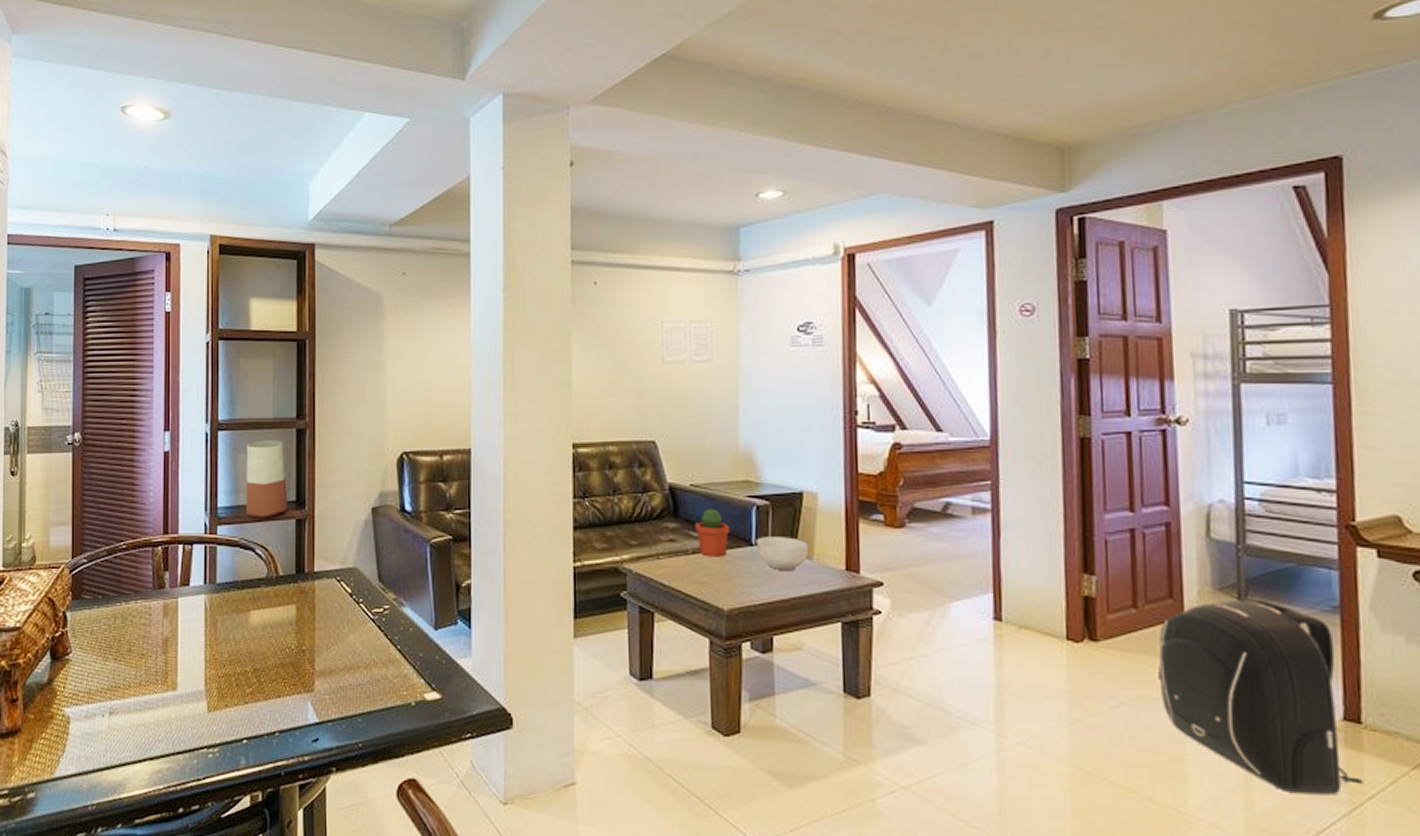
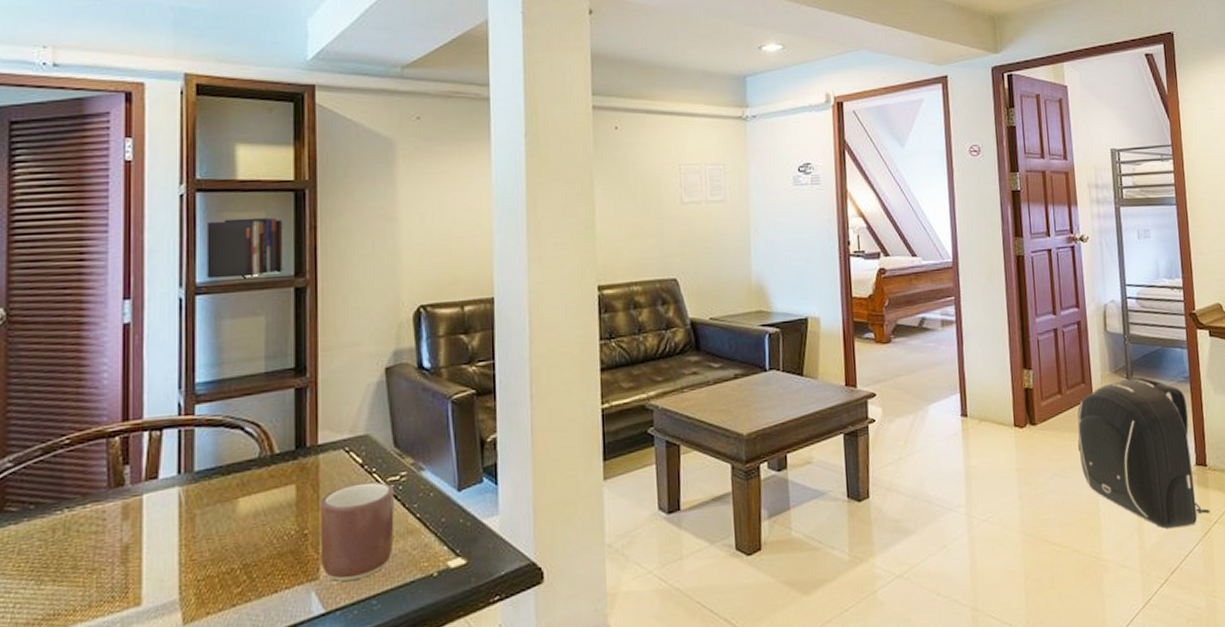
books: none [227,364,286,417] -> present [206,217,282,279]
vase: present [246,440,288,520] -> none [232,302,286,394]
mug: none [315,611,378,698] -> present [319,481,394,582]
succulent plant: present [694,508,730,557] -> none [714,339,747,386]
bowl: present [756,536,809,571] -> none [769,360,815,393]

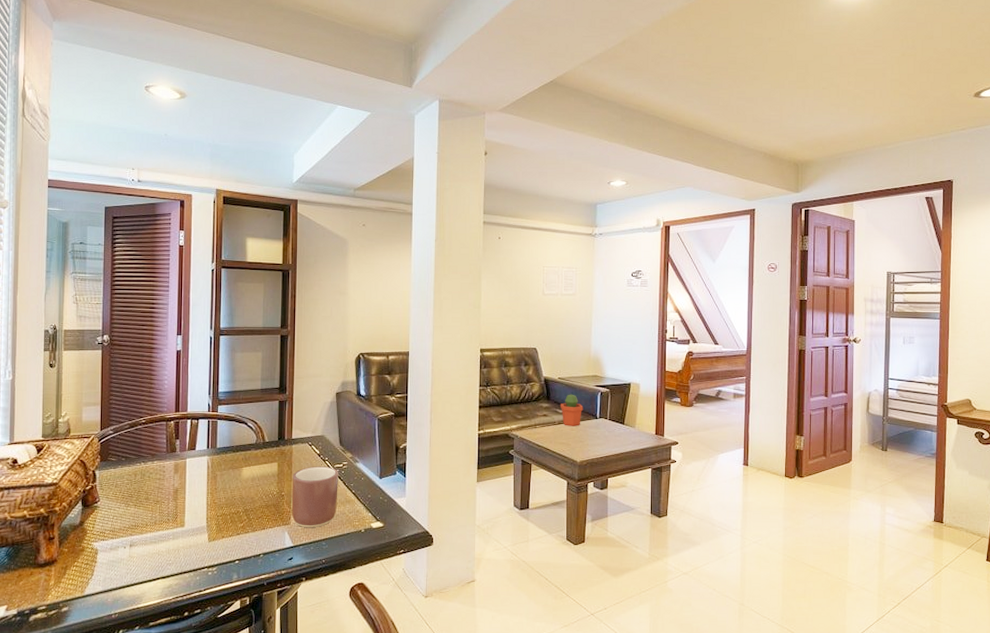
books: present [206,217,282,279] -> none [227,287,274,326]
succulent plant: none [714,339,747,386] -> present [560,394,583,426]
backpack: present [1077,376,1211,528] -> none [835,449,943,565]

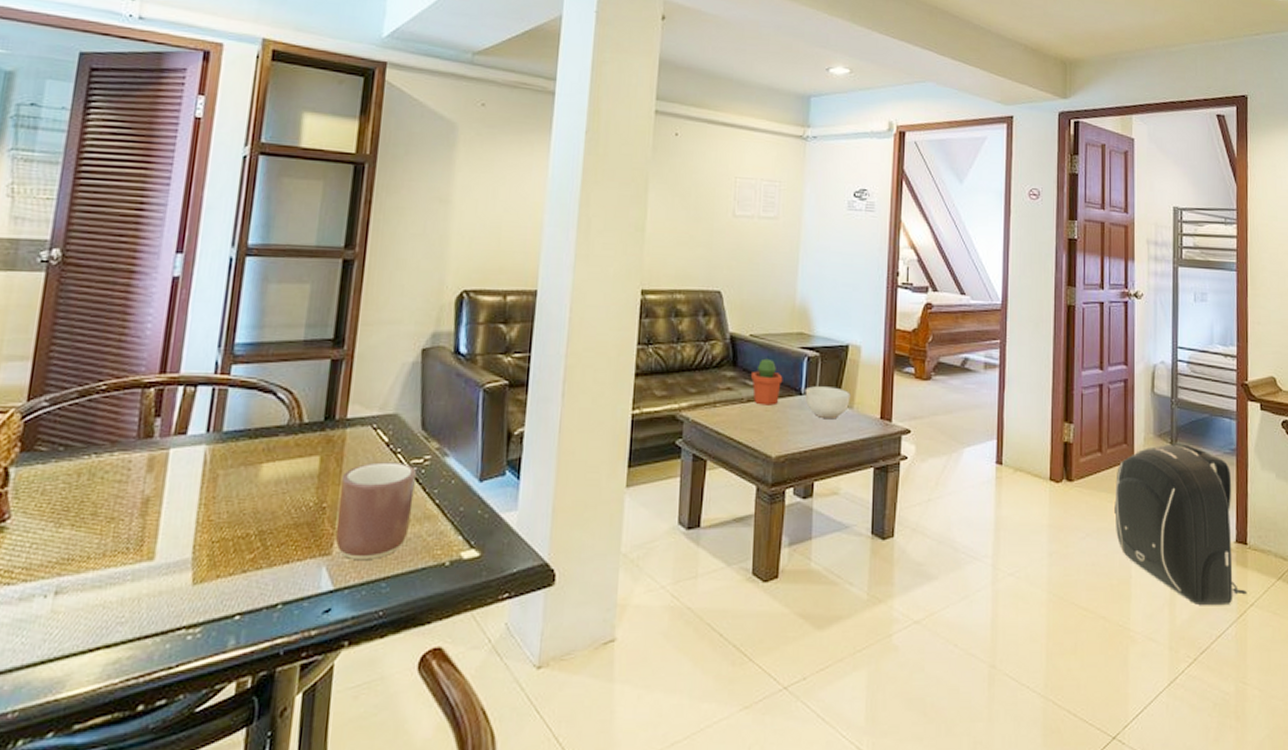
bowl: none [599,413,633,435] -> present [805,386,851,420]
backpack: none [835,449,943,565] -> present [1113,442,1248,605]

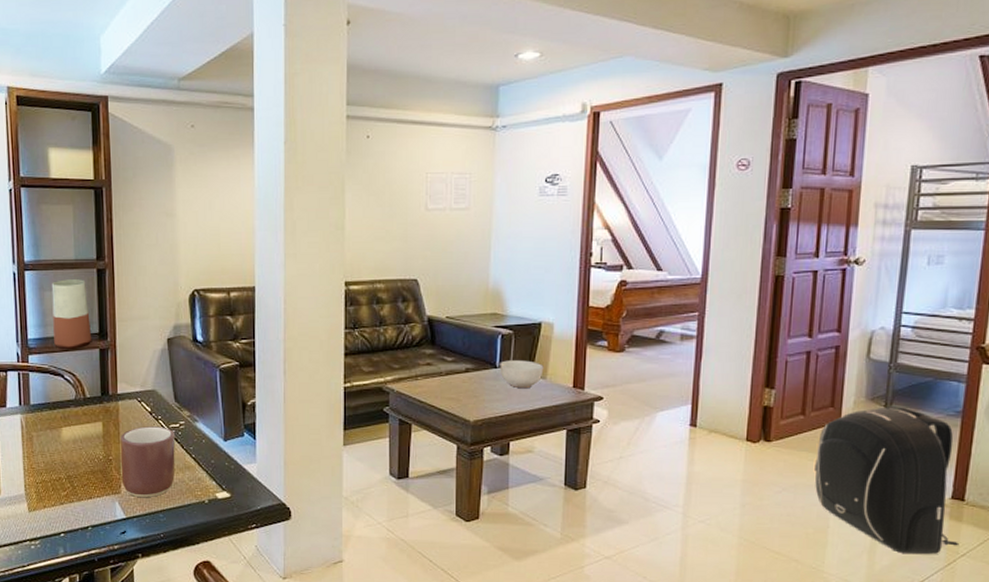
vase: none [270,270,326,360] -> present [51,279,92,350]
succulent plant: present [750,358,783,406] -> none [448,337,479,378]

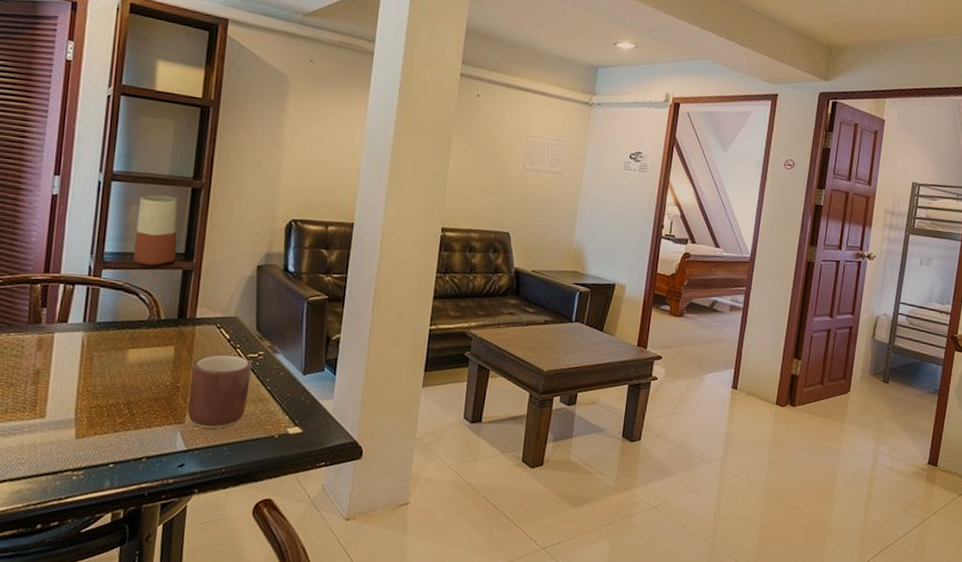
bowl: present [500,360,544,389] -> none [575,316,614,344]
backpack: present [813,405,960,554] -> none [827,380,932,512]

